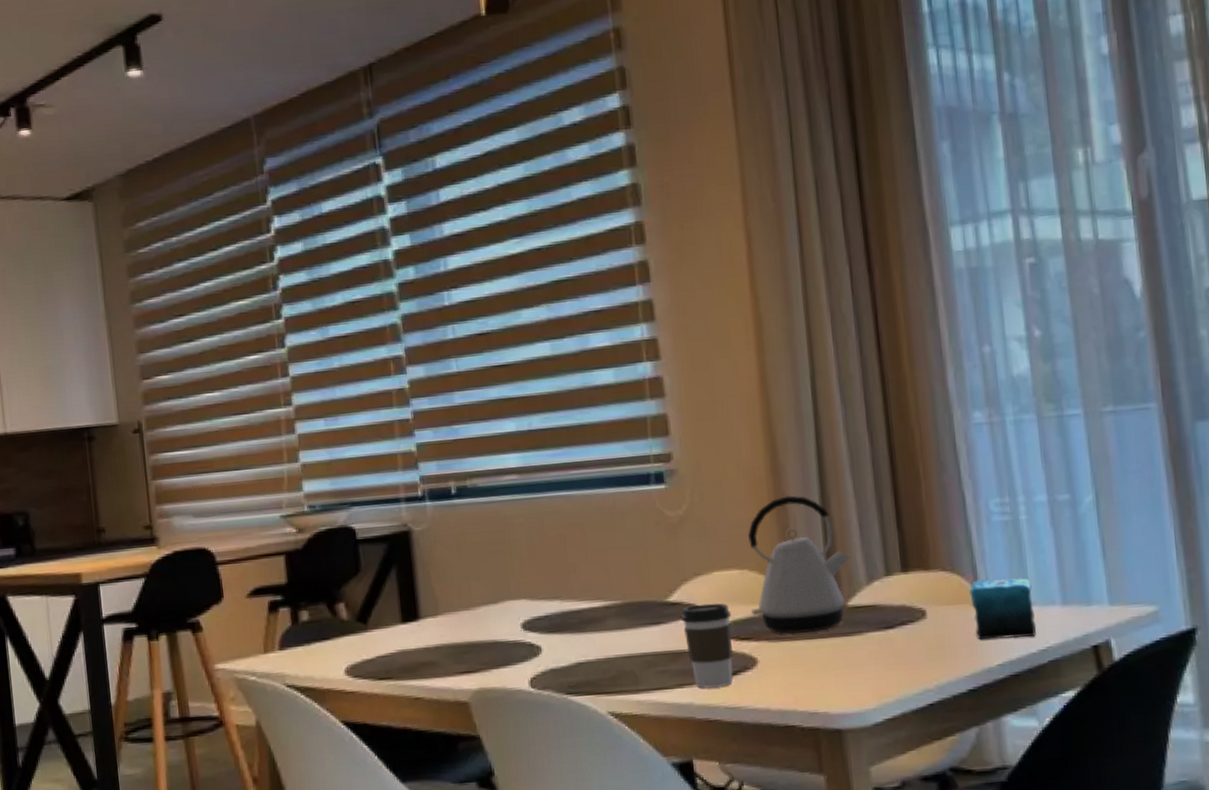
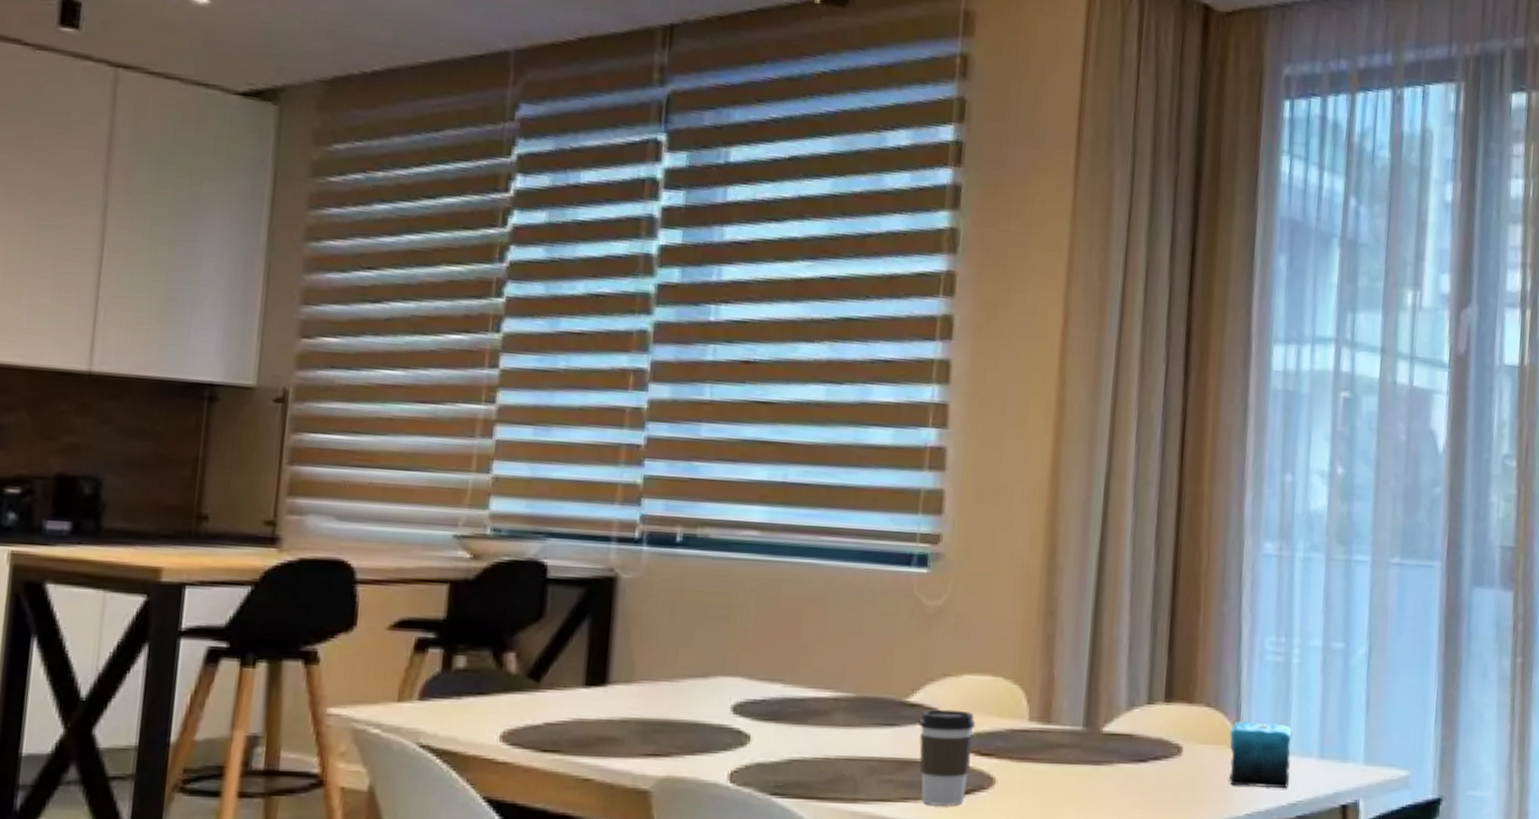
kettle: present [748,495,851,634] -> none [997,601,1115,757]

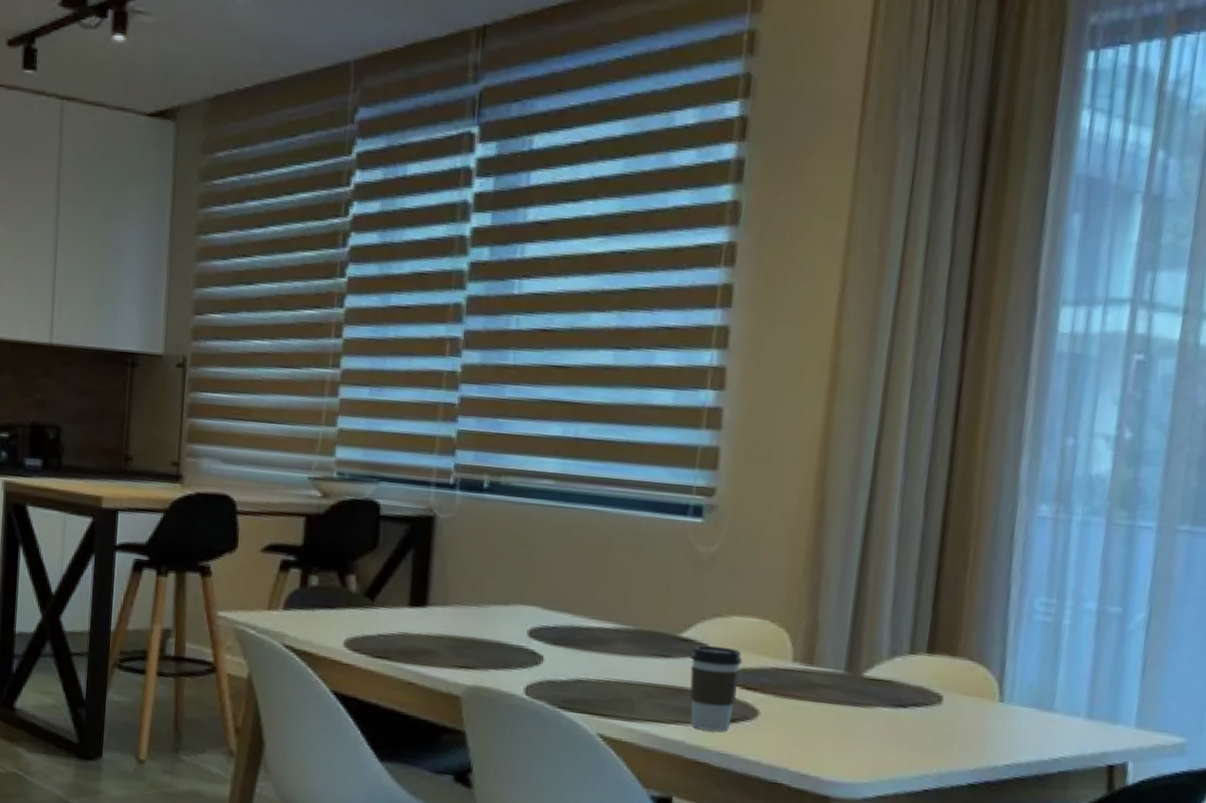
candle: present [1229,720,1292,789] -> none [989,676,1059,744]

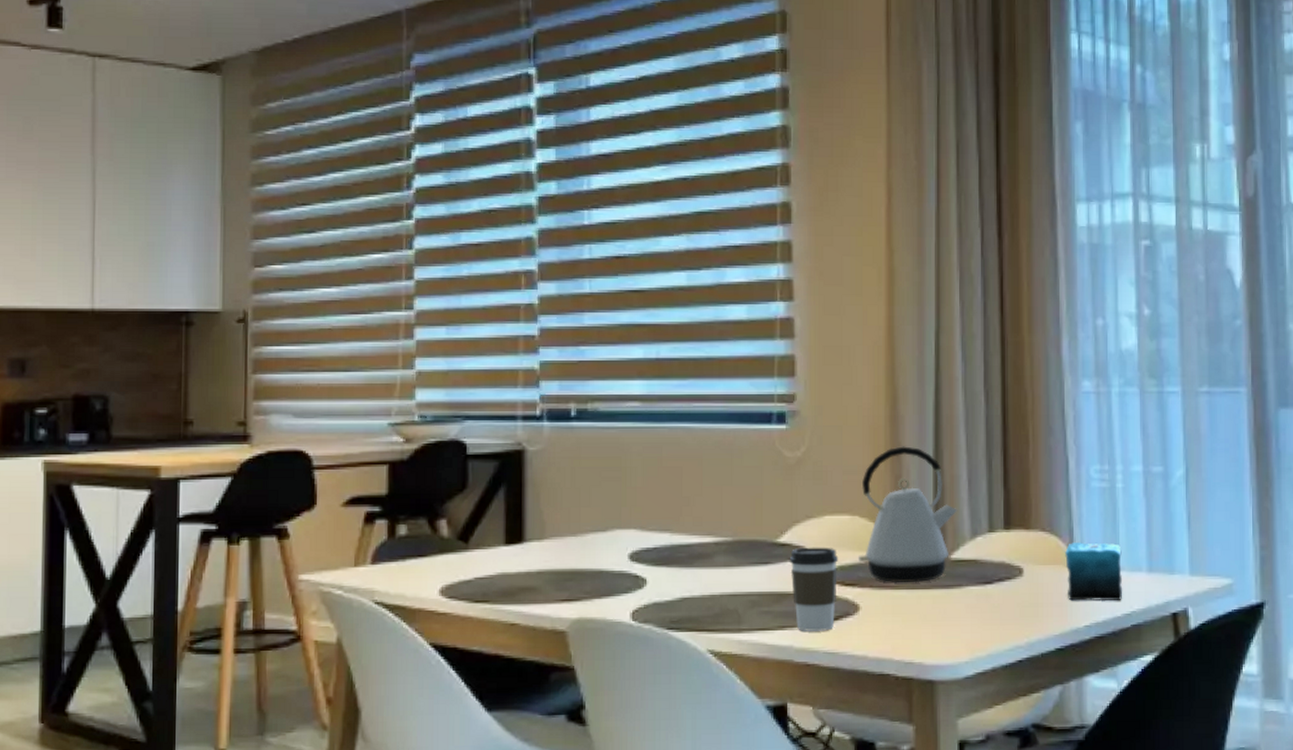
kettle: none [762,553,878,696] -> present [857,446,958,583]
candle: none [989,676,1059,744] -> present [1065,541,1123,602]

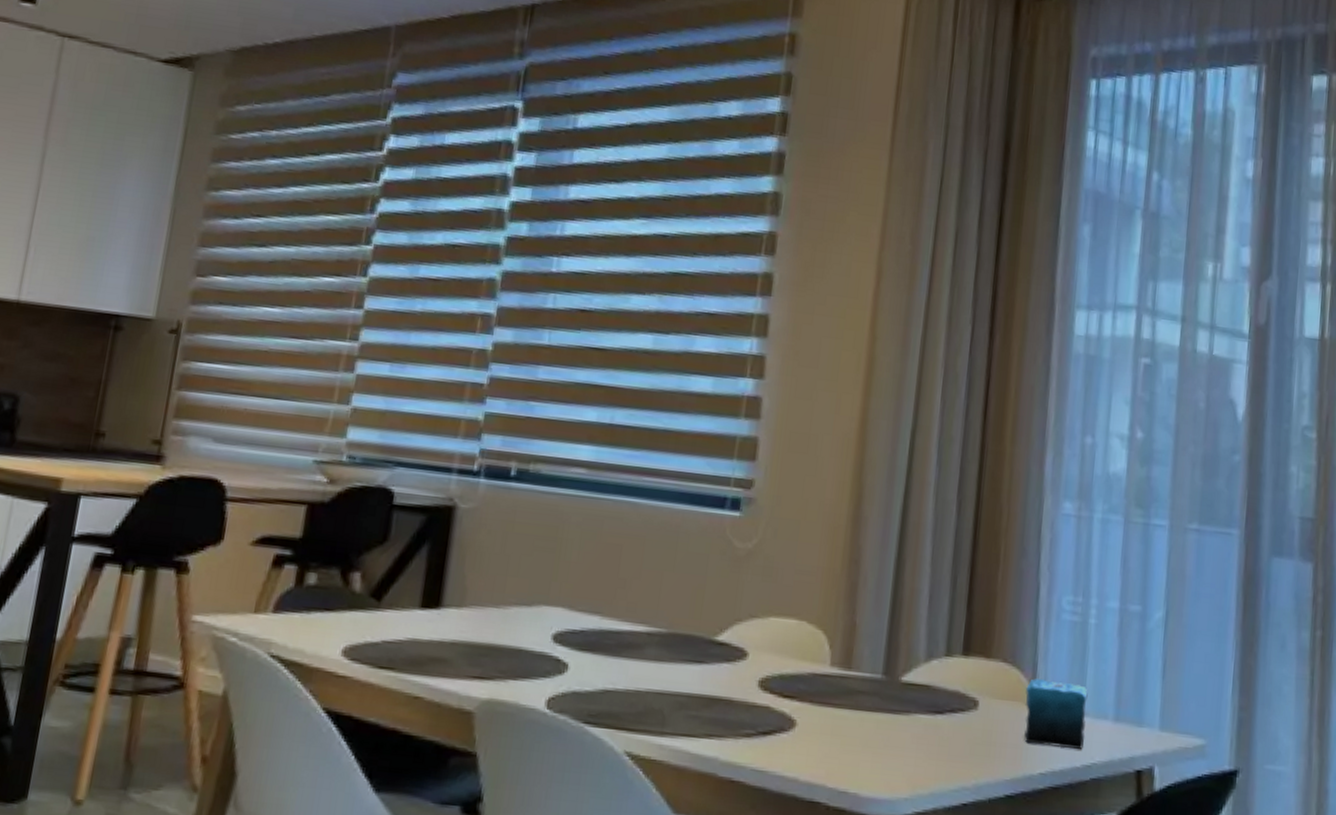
coffee cup: present [789,547,839,631] -> none [725,649,780,745]
kettle: present [857,446,958,583] -> none [800,550,915,704]

